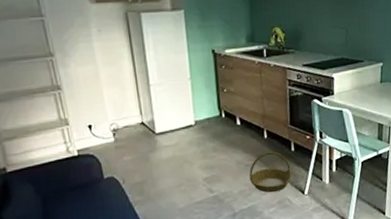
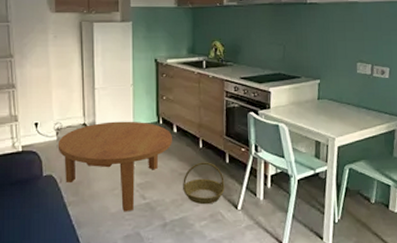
coffee table: none [116,116,236,206] -> present [58,121,172,212]

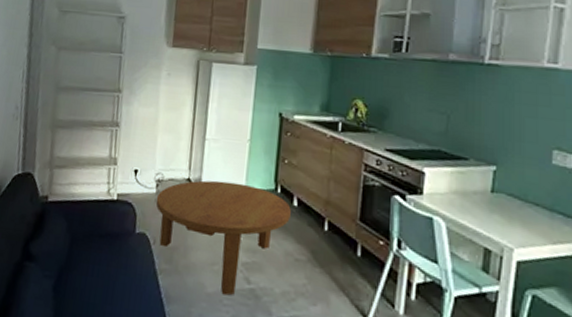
basket: present [183,162,225,205] -> none [298,249,353,307]

